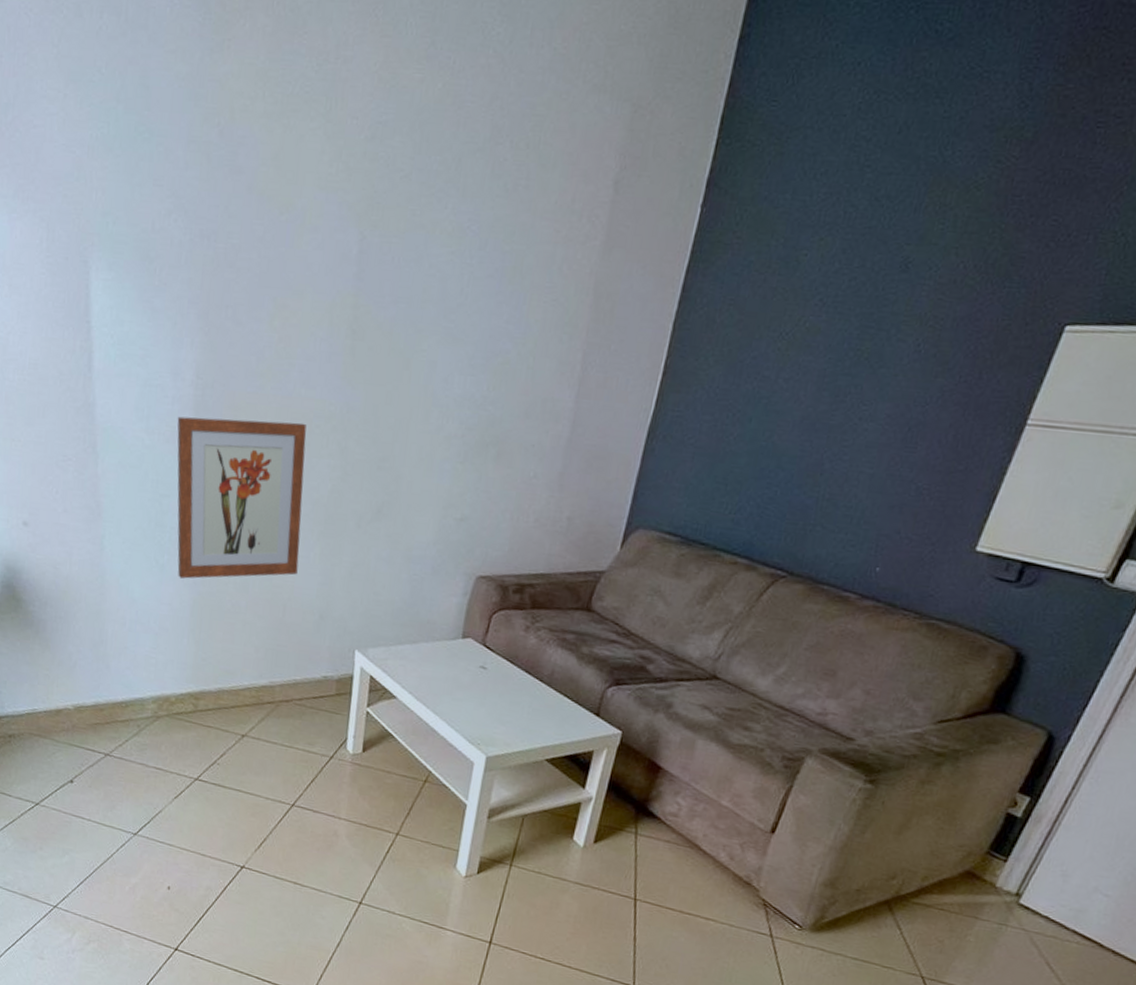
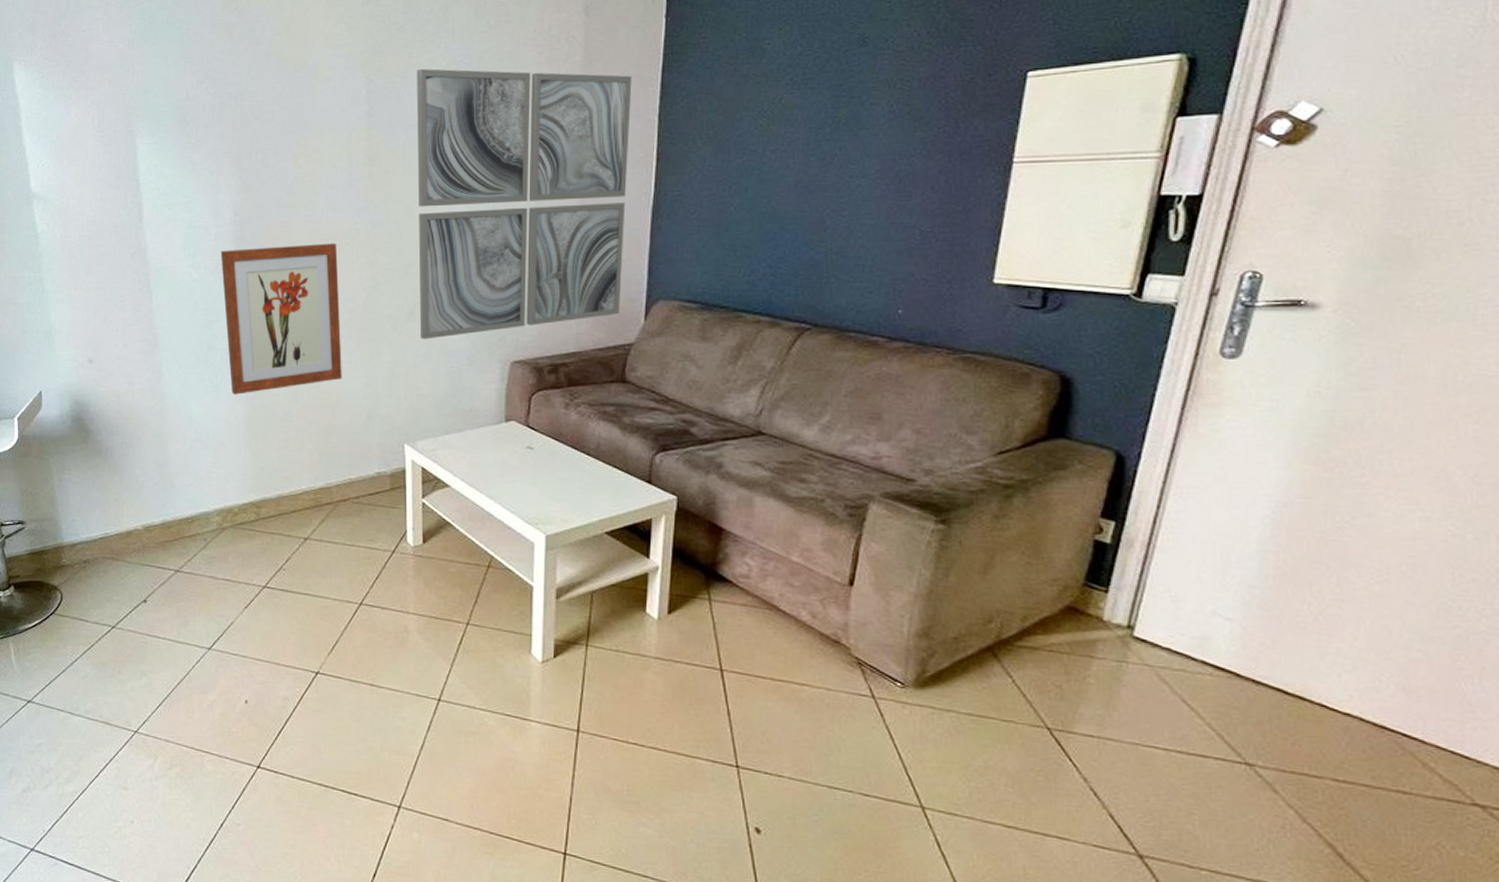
wall art: none [385,230,653,543] -> present [416,68,632,339]

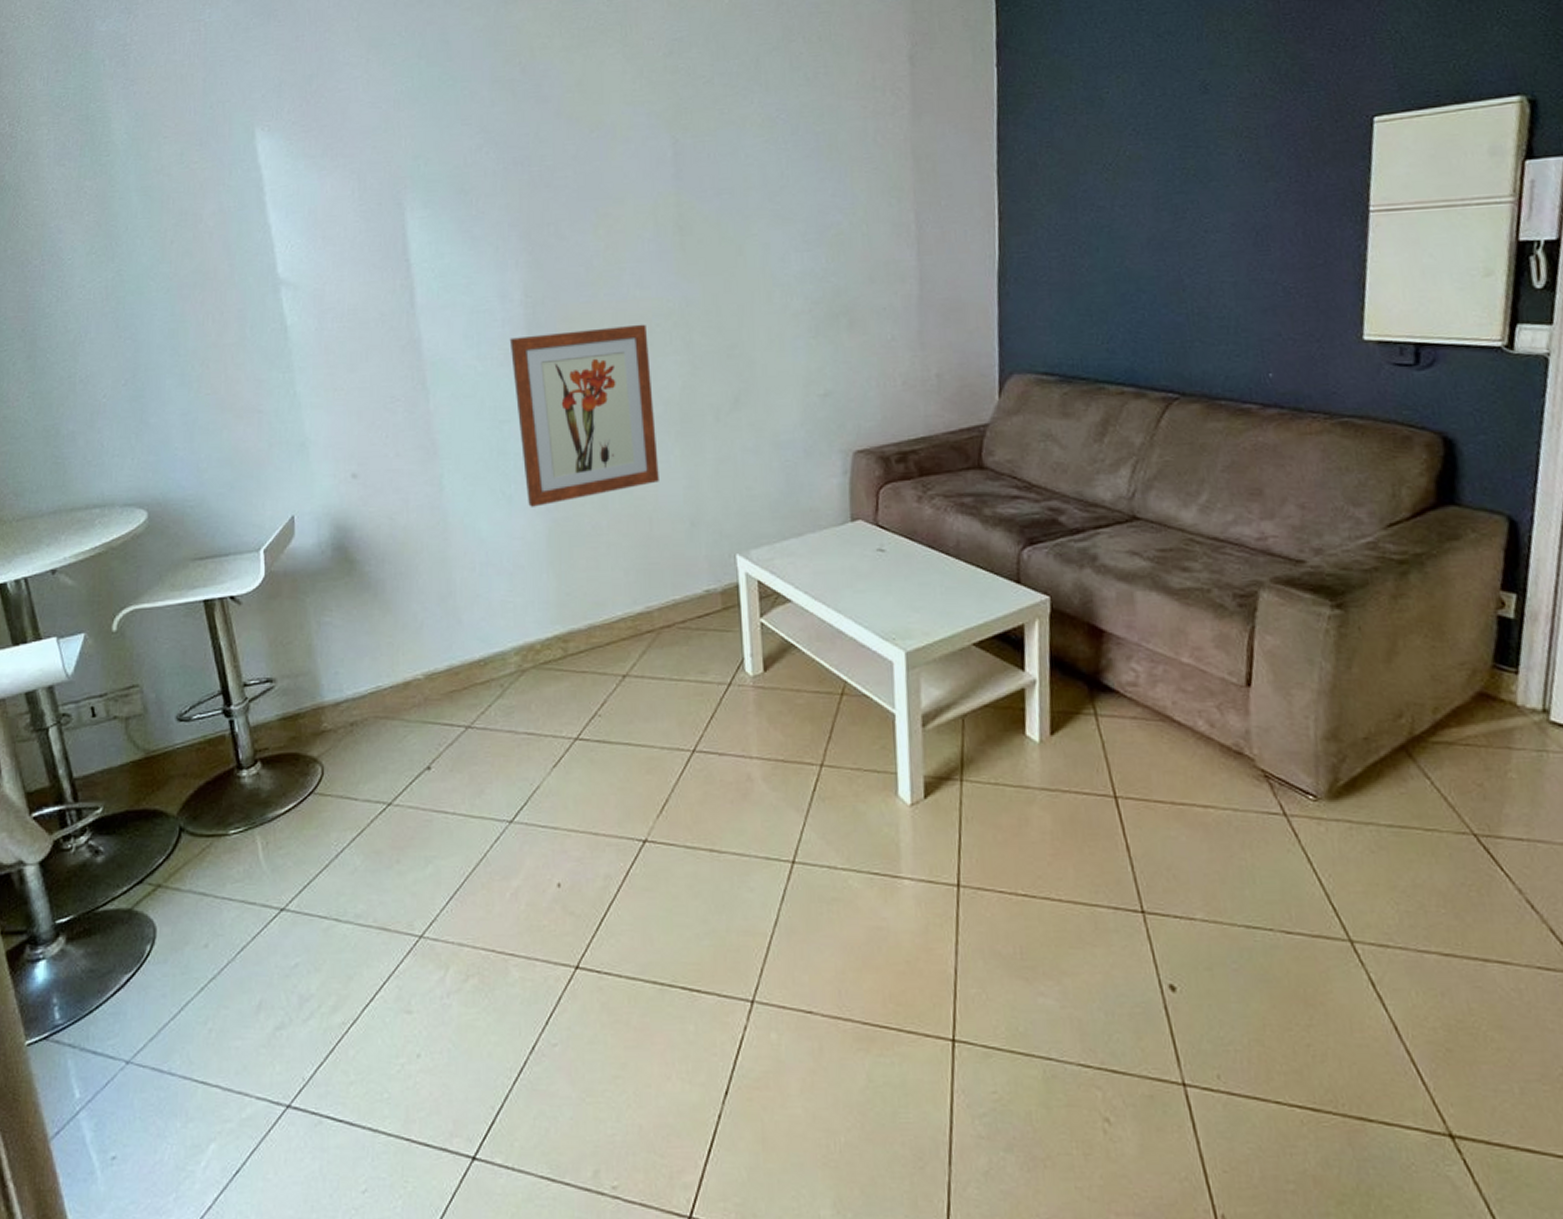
wall art: present [416,68,632,339] -> none [728,125,971,431]

